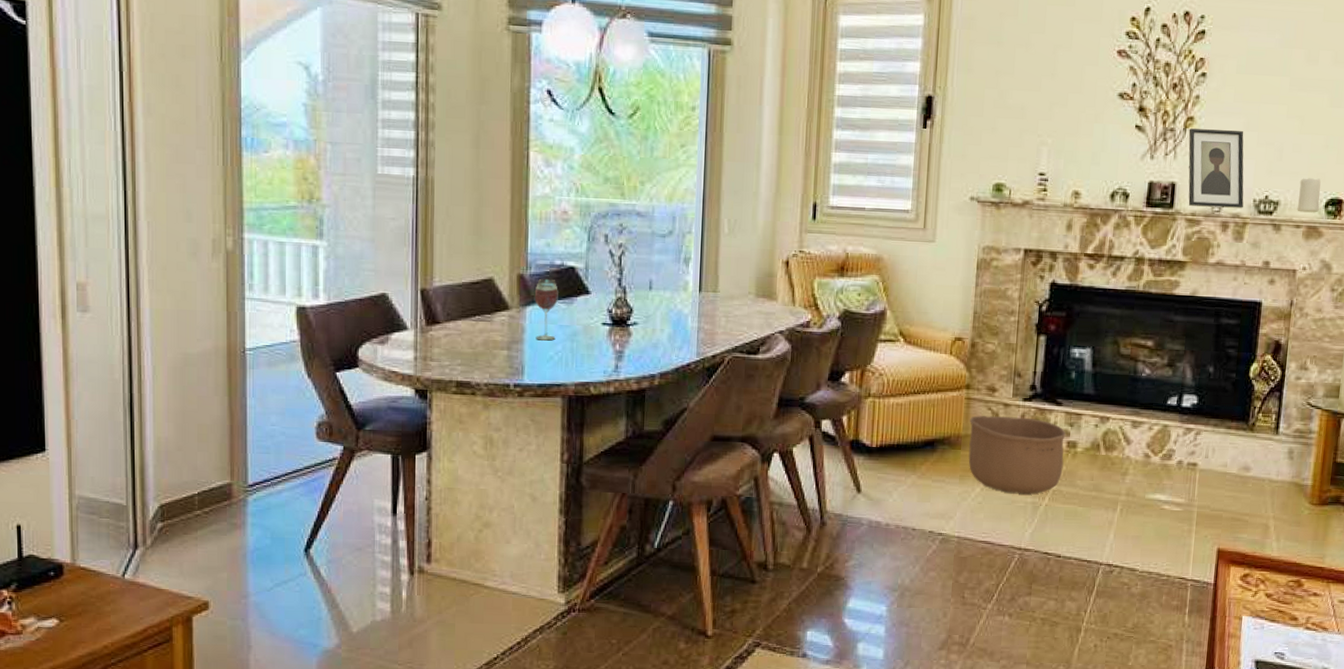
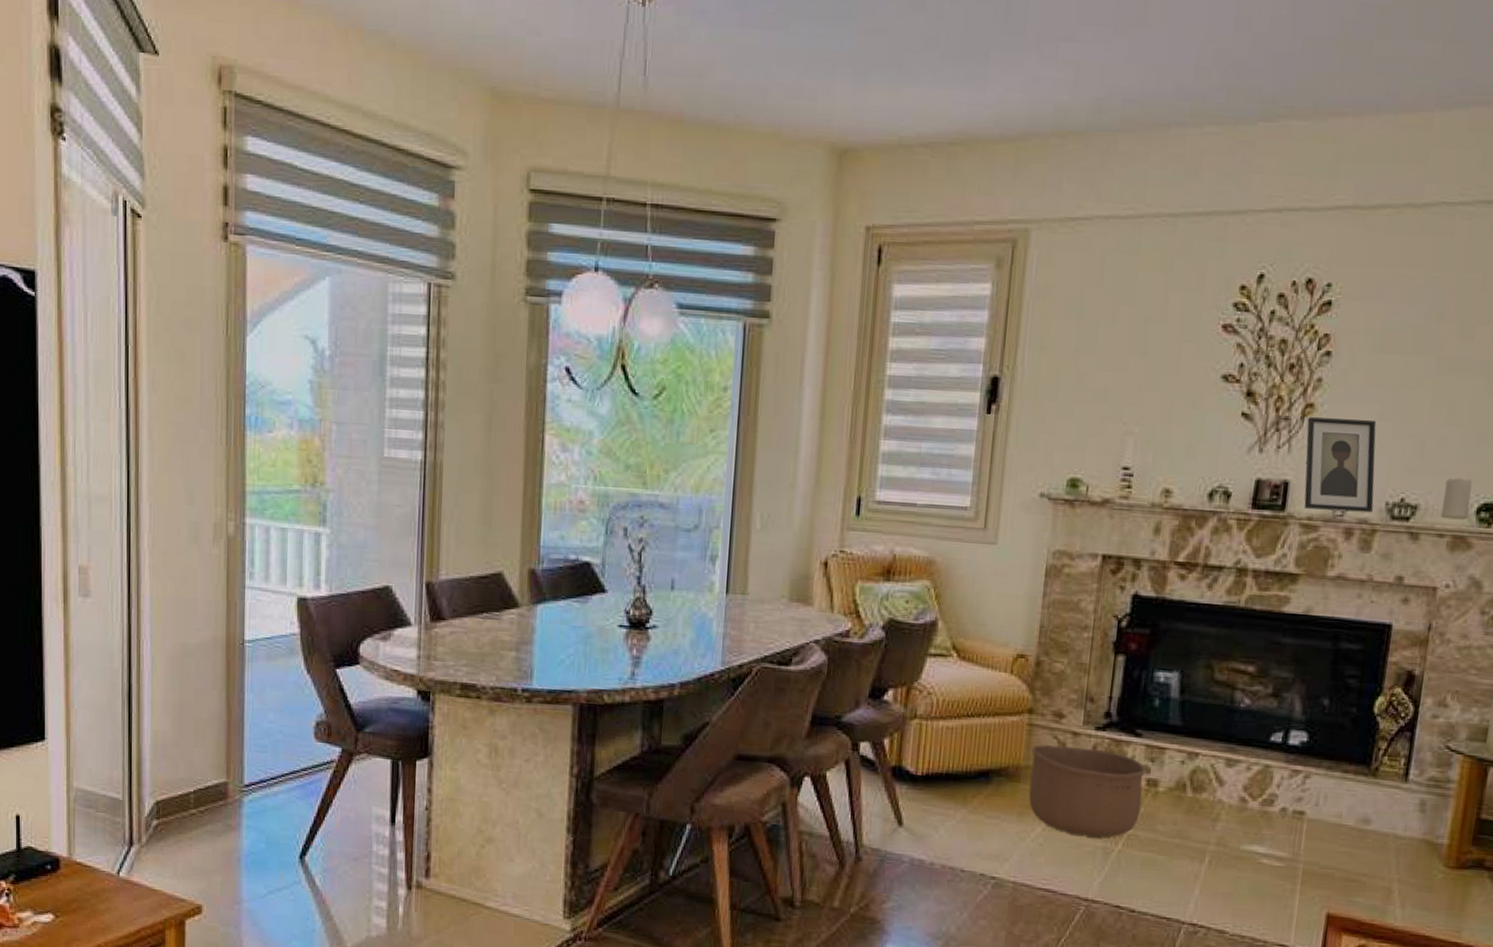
wineglass: present [534,279,558,341] -> none [546,575,572,643]

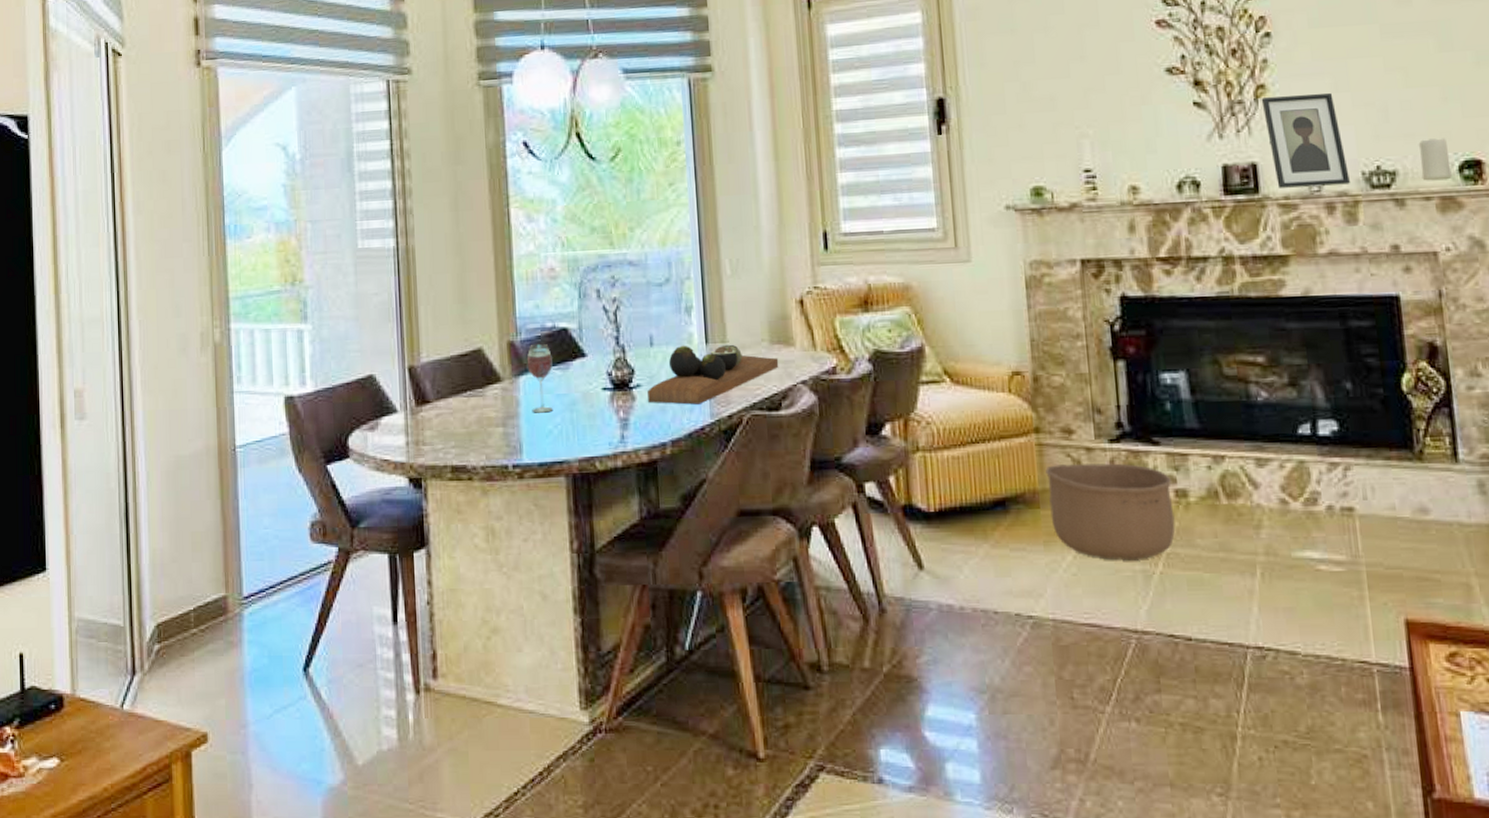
wineglass: none [546,575,572,643] -> present [526,344,554,413]
decorative tray: none [662,592,795,653] -> present [647,344,779,406]

